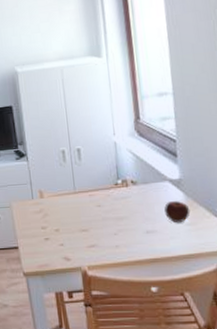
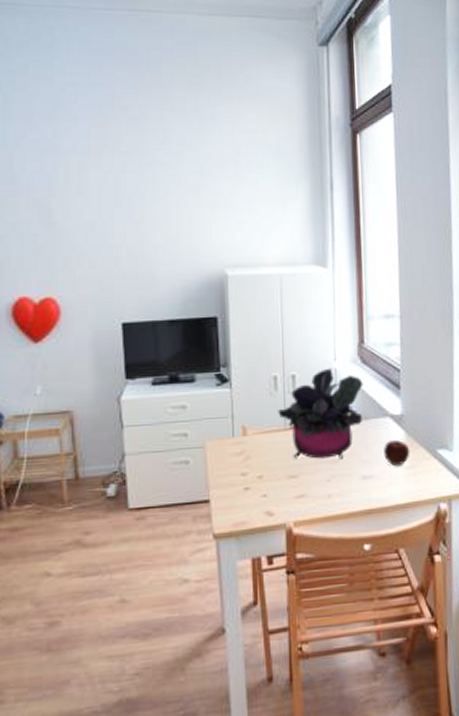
potted plant: none [67,141,143,217] -> present [278,368,363,459]

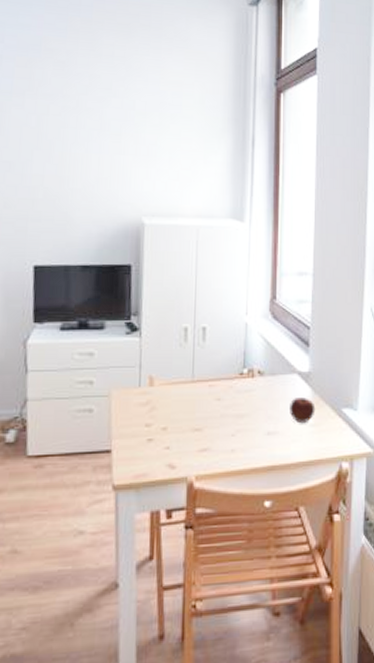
potted plant: present [278,368,363,459] -> none [186,322,273,414]

